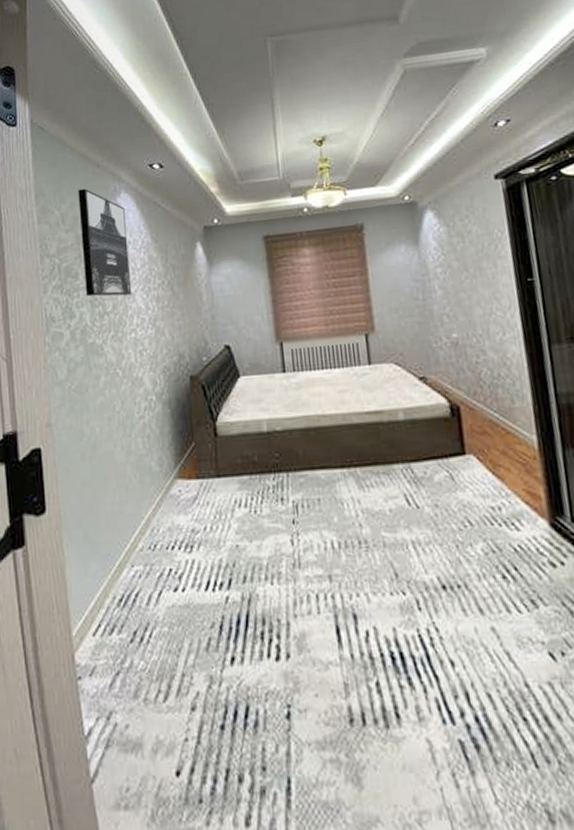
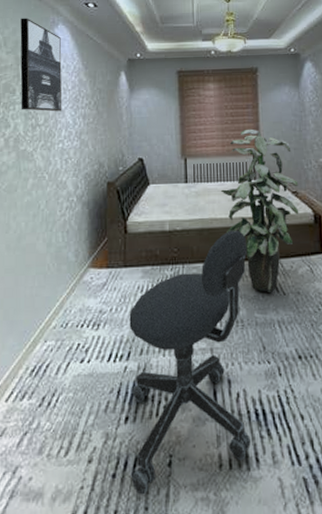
office chair: none [226,428,389,752] -> present [129,230,252,495]
indoor plant: none [327,301,430,505] -> present [220,128,299,292]

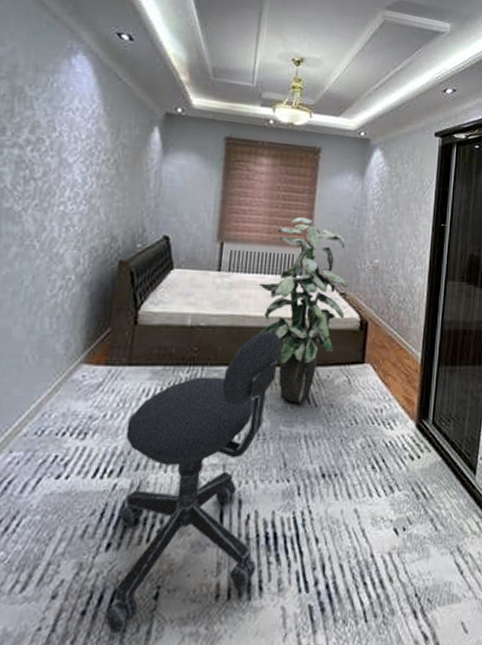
wall art: present [20,18,62,112] -> none [10,35,79,165]

